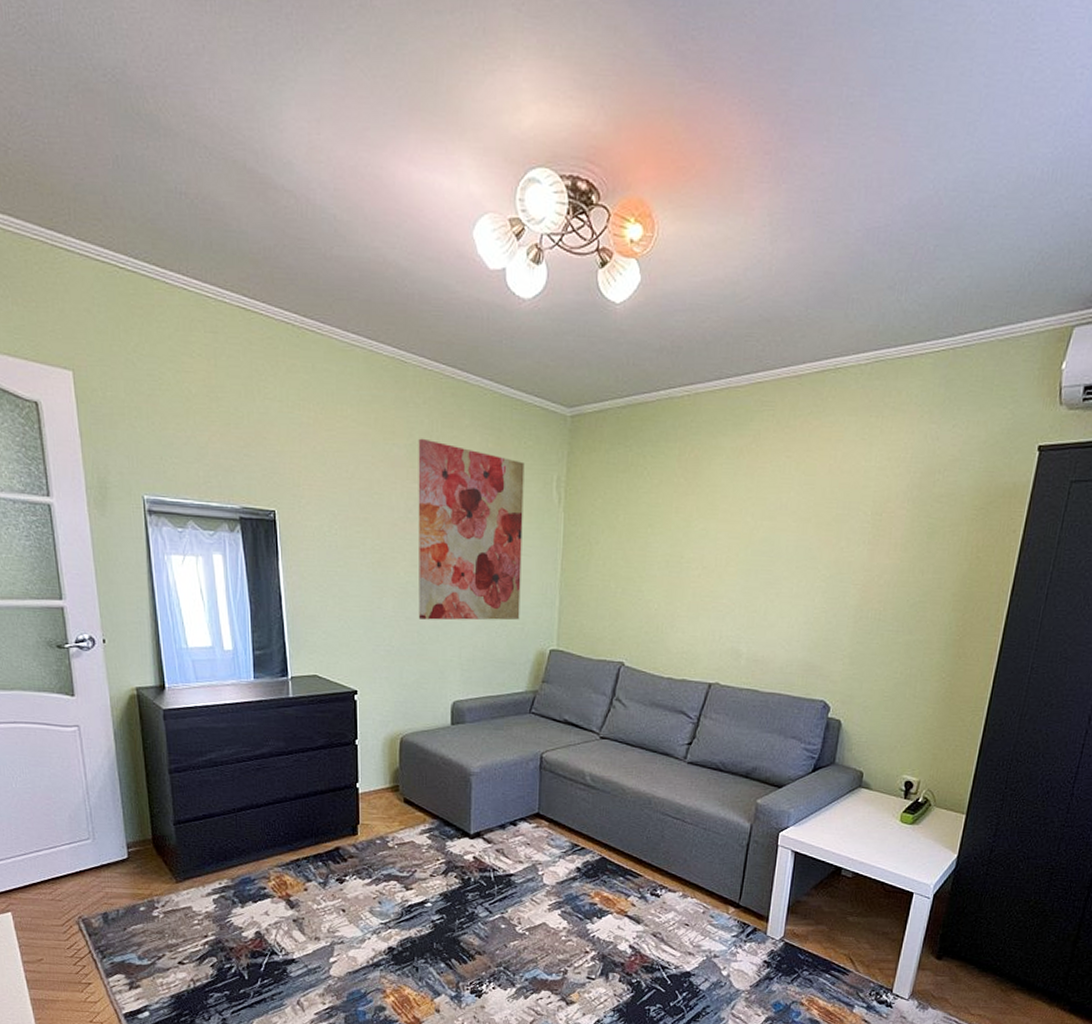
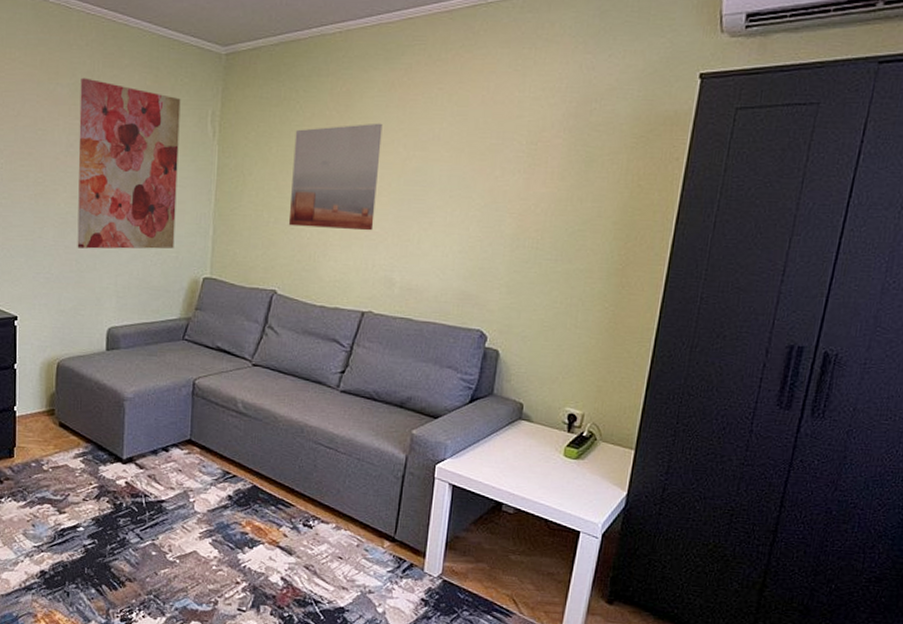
wall art: none [636,491,731,602] -> present [288,123,383,231]

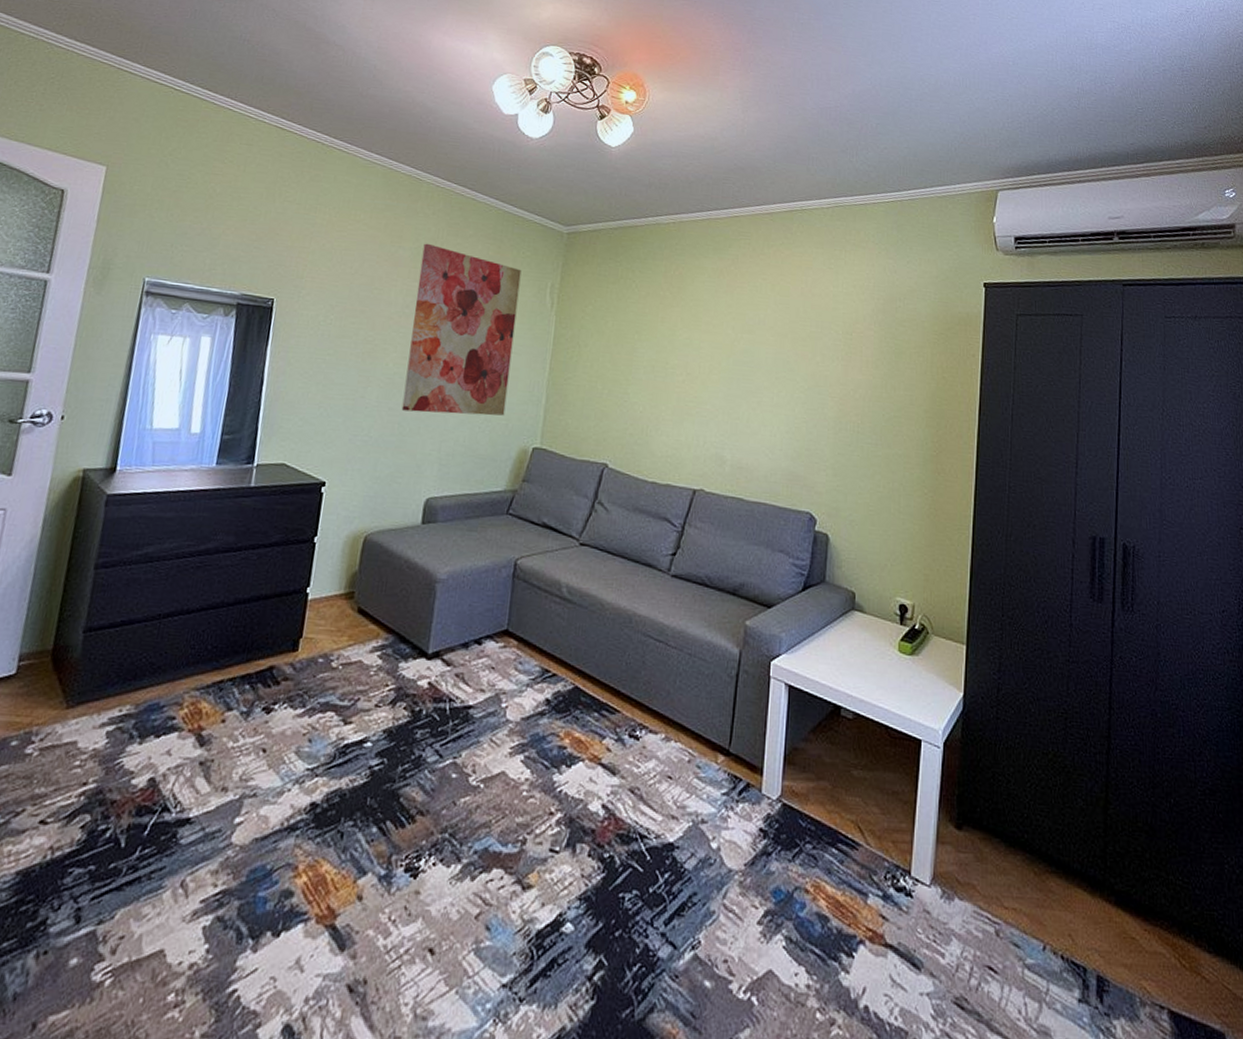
wall art: present [288,123,383,231] -> none [621,305,713,408]

